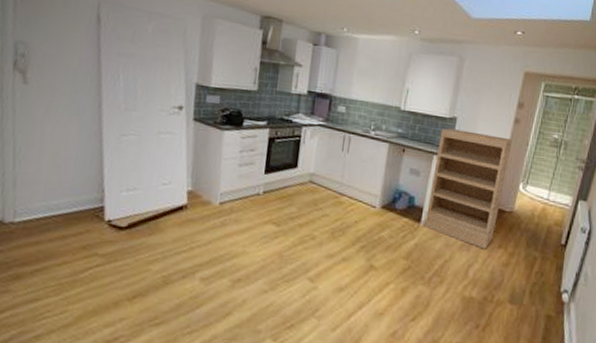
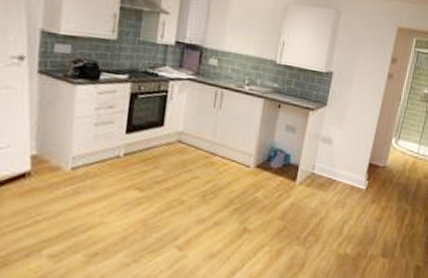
bookcase: present [425,128,512,249] -> none [301,83,386,205]

